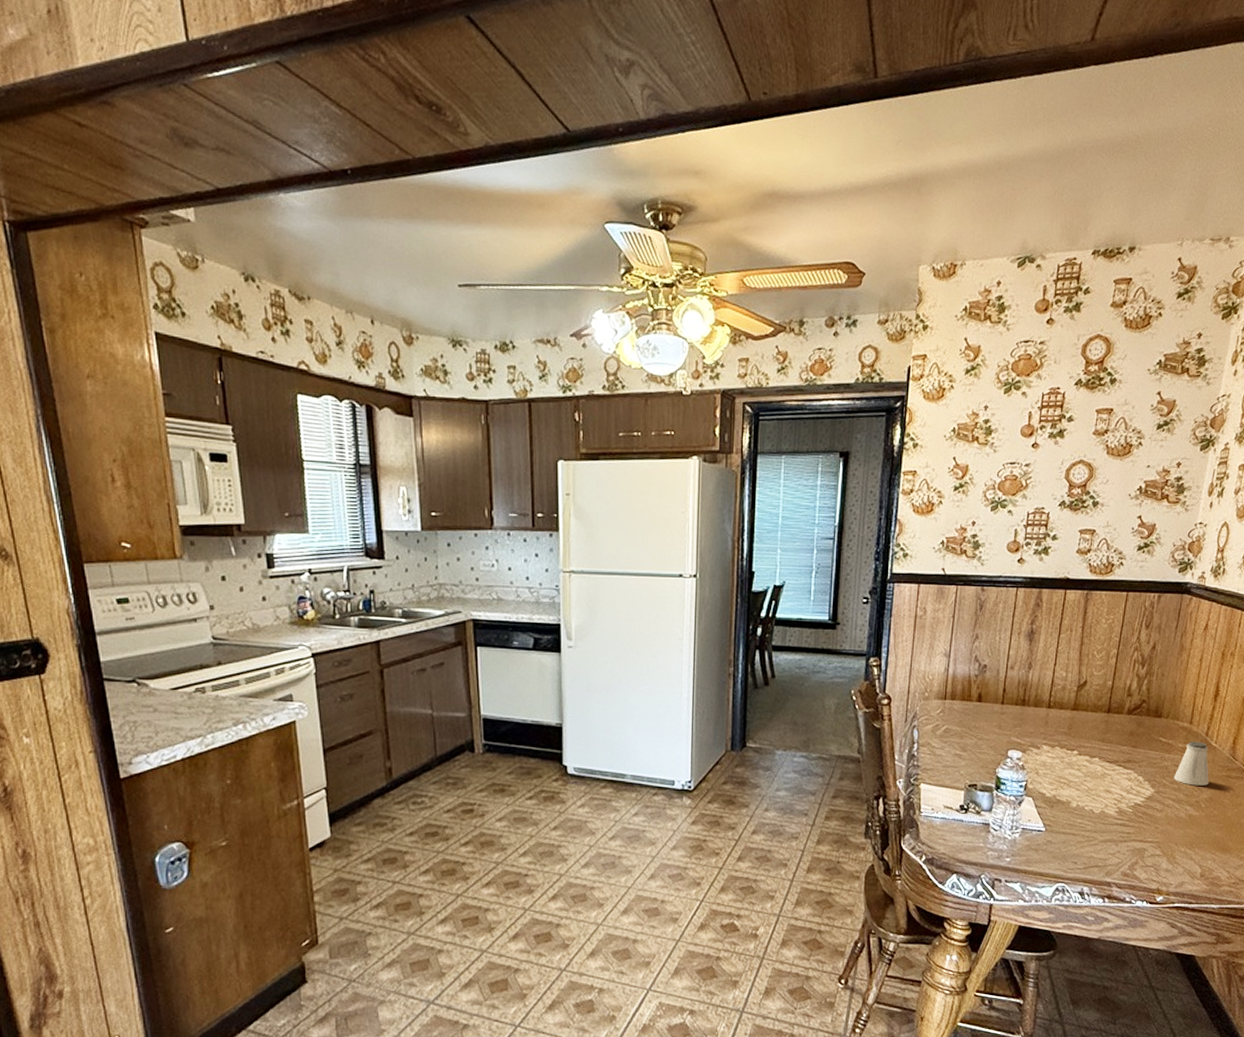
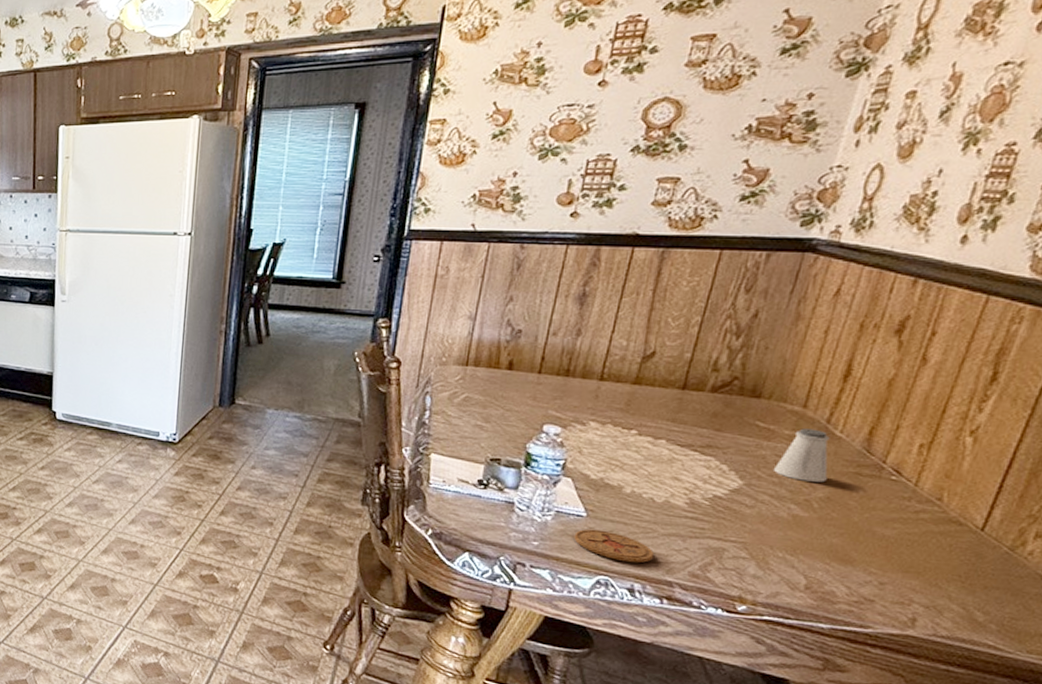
coaster: none [1037,842,1097,869] -> present [574,529,655,563]

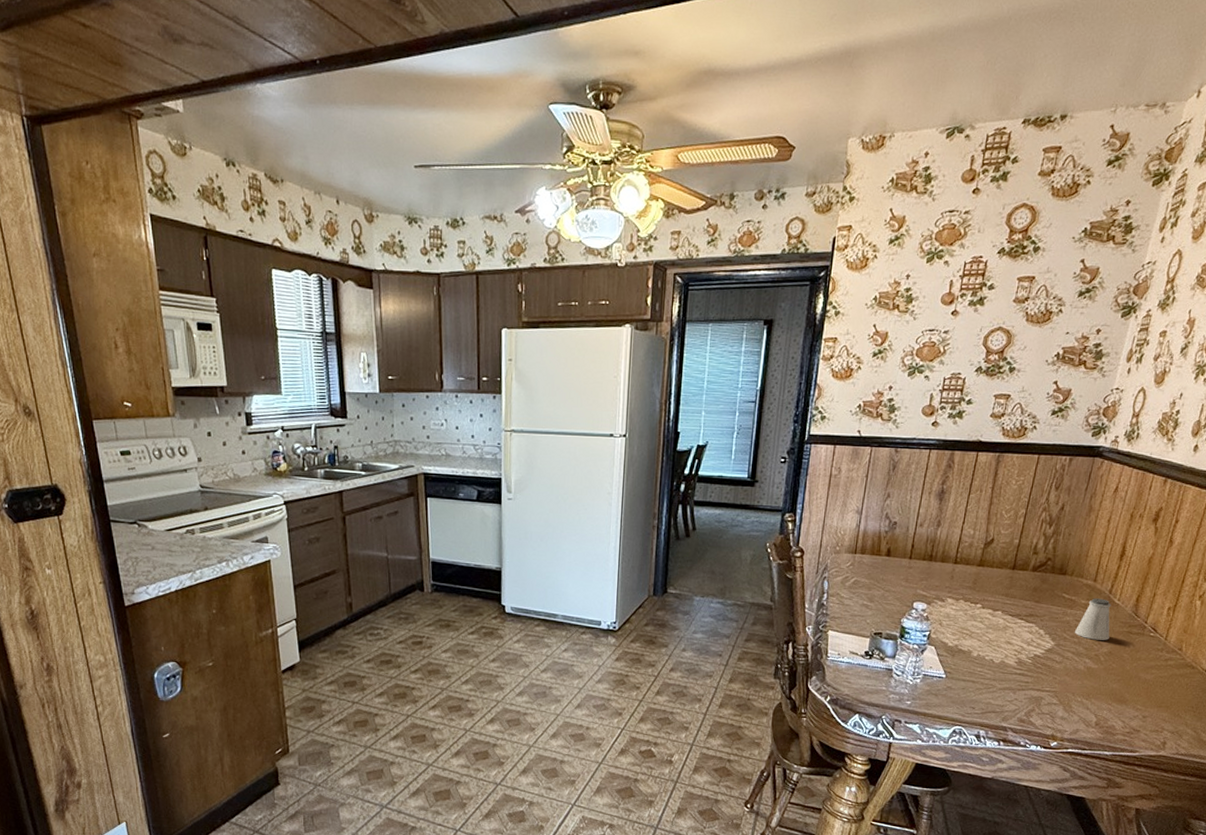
coaster: present [574,529,655,563] -> none [936,688,994,714]

